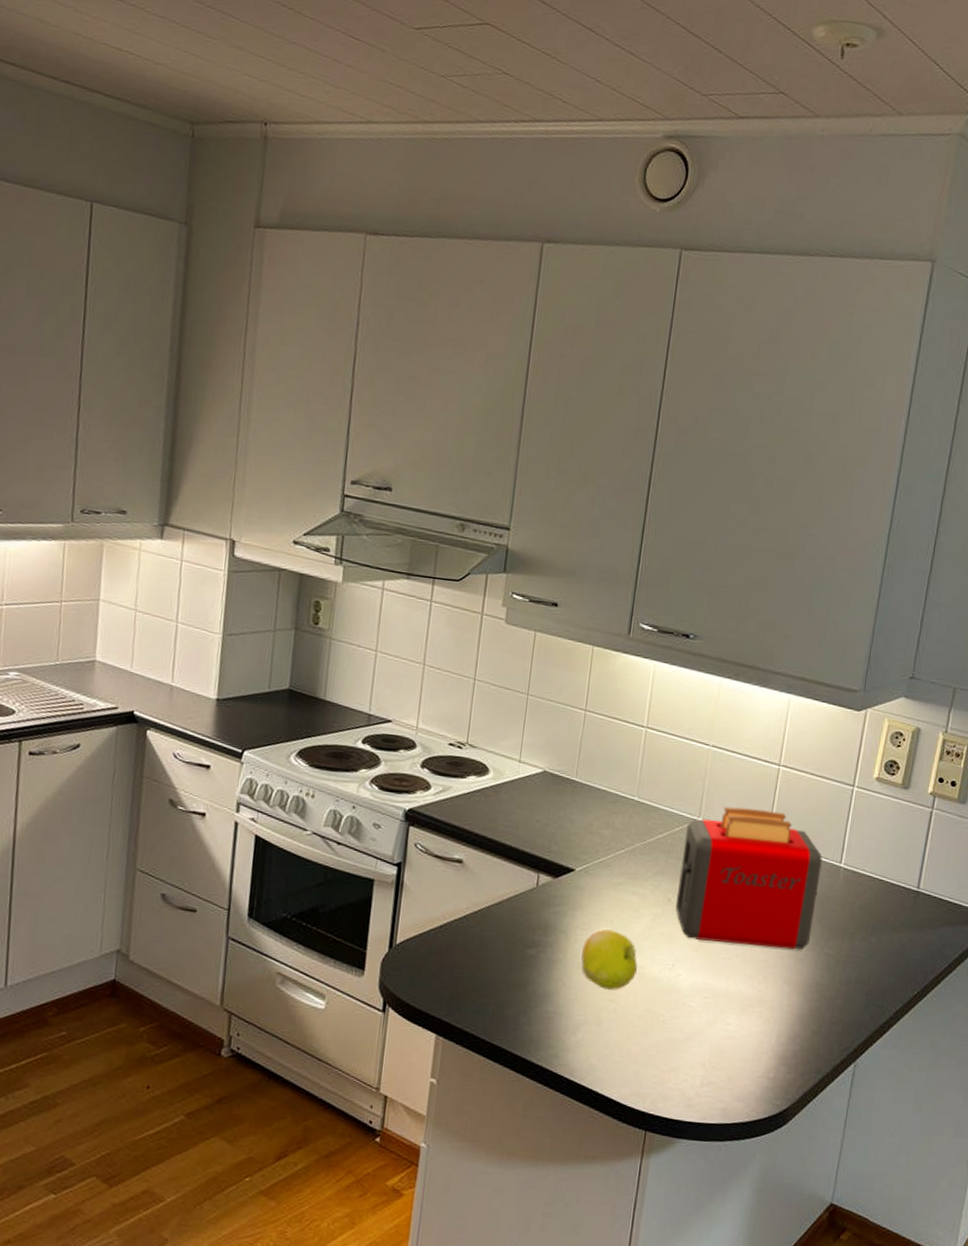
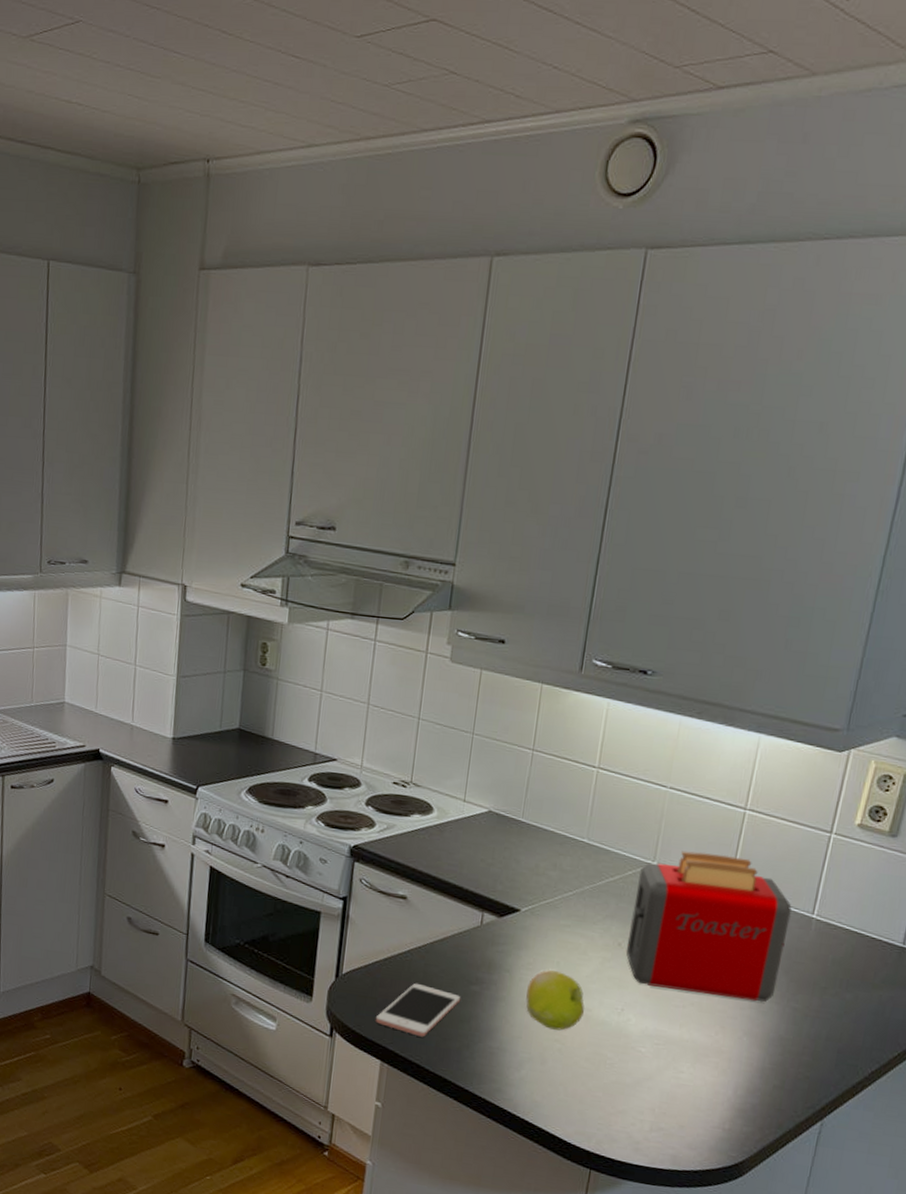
cell phone: none [430,949,518,1006] -> present [375,983,461,1037]

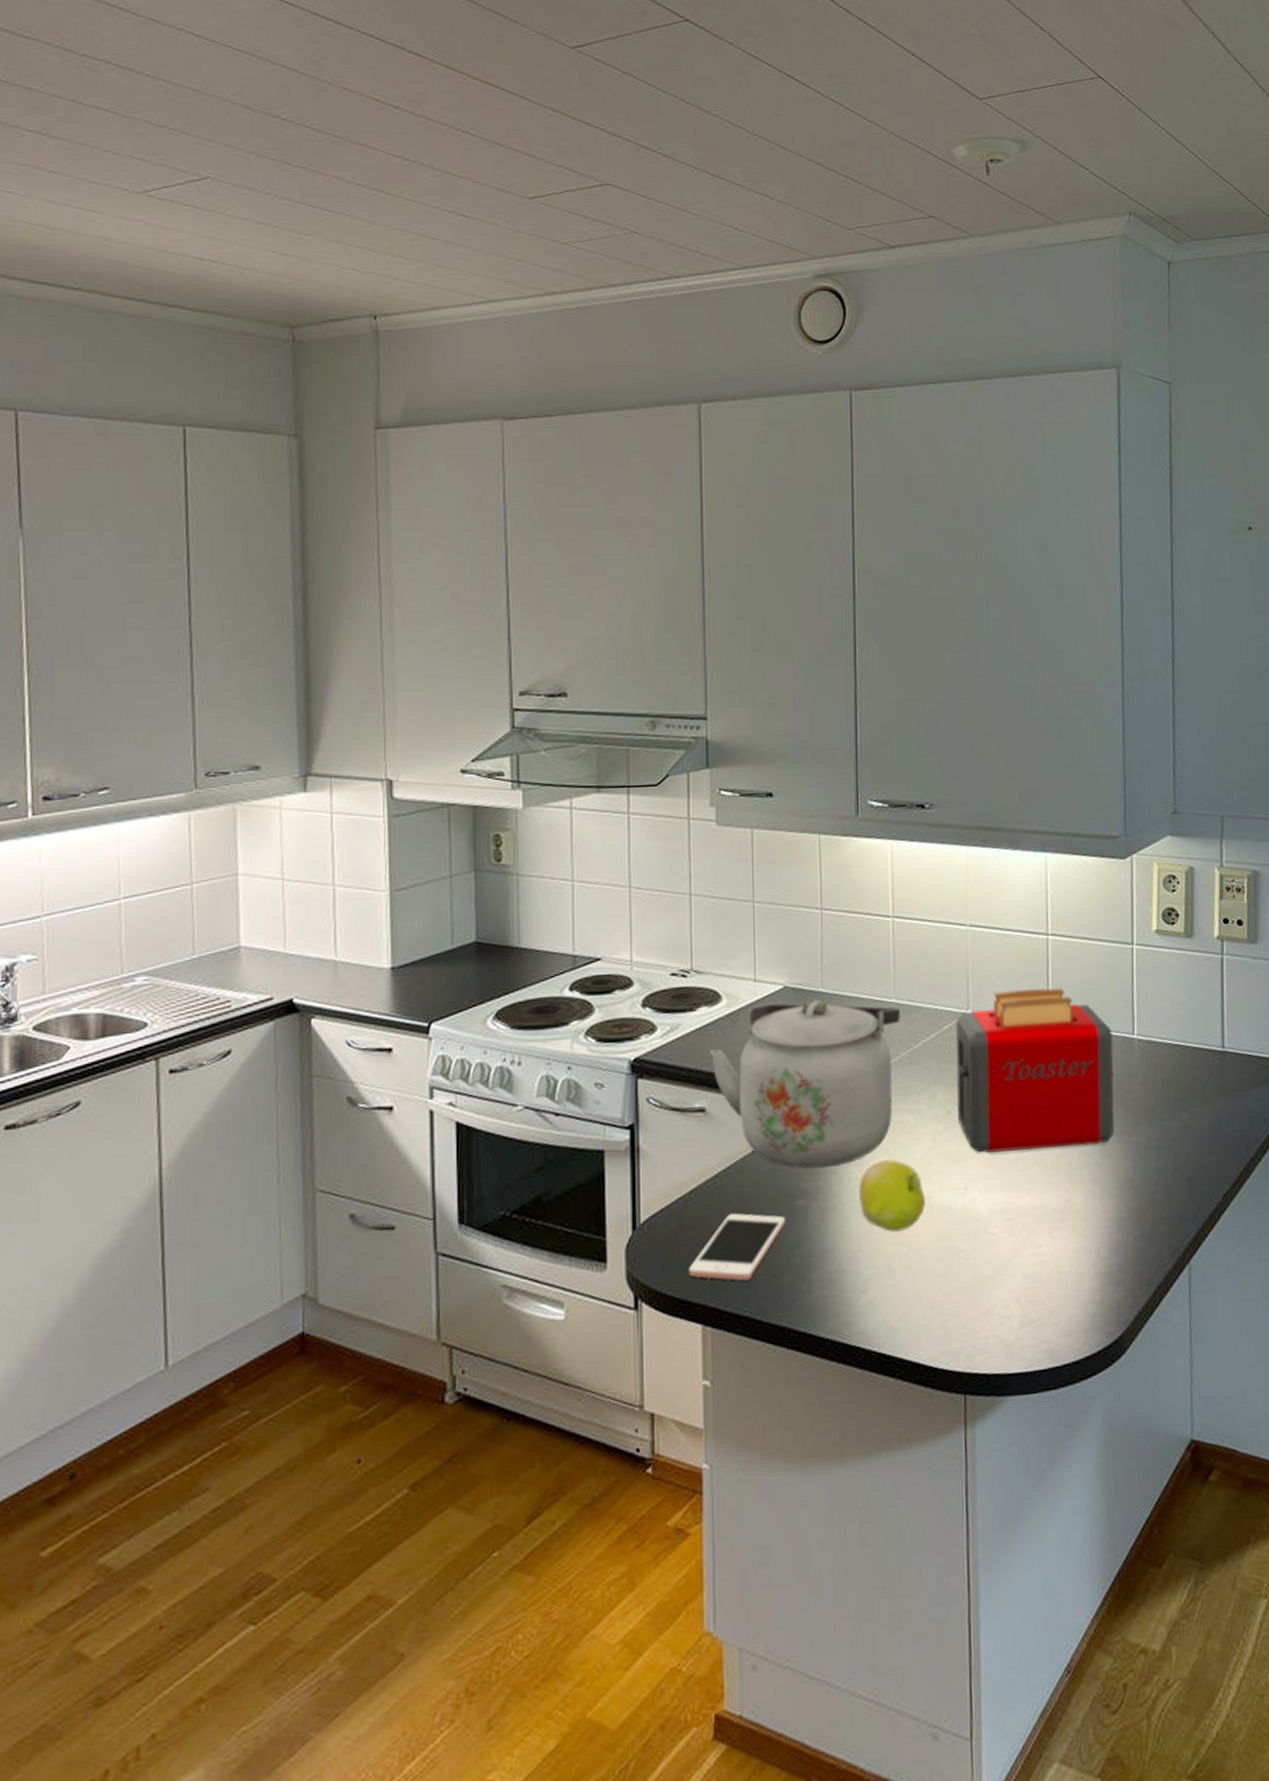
kettle: none [417,822,591,967] -> present [710,1000,901,1169]

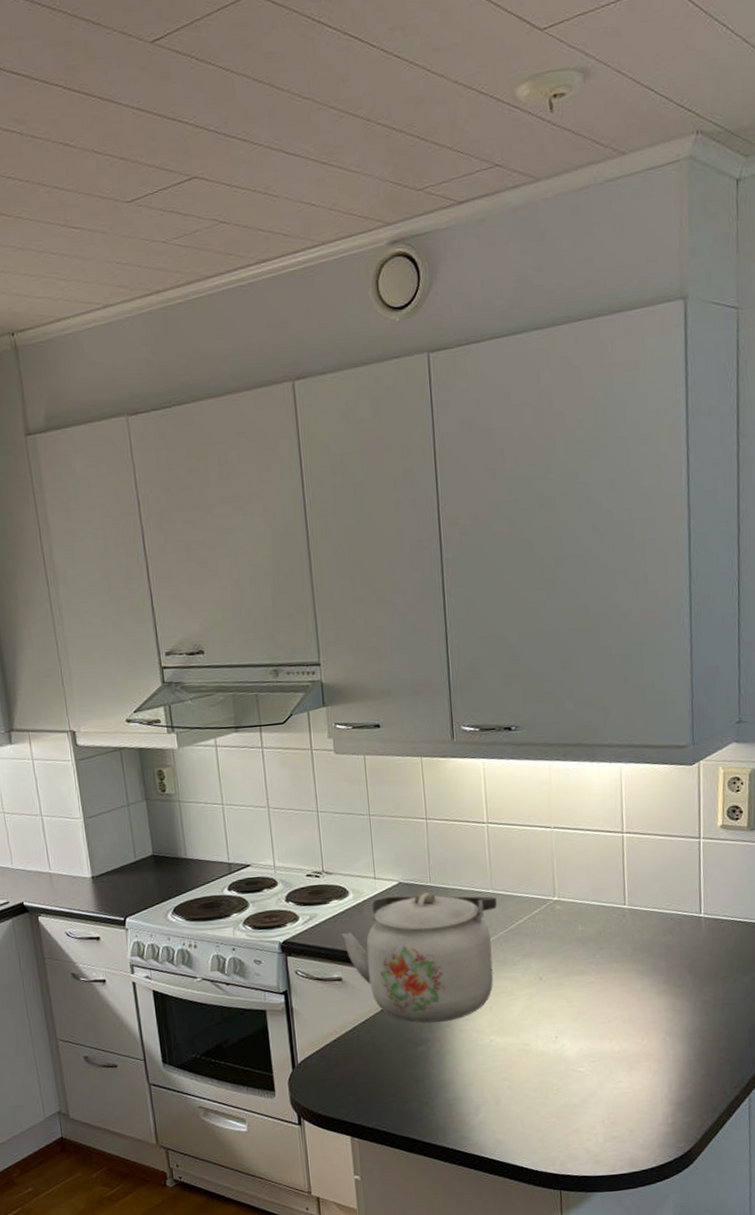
cell phone: present [688,1213,786,1281] -> none [337,1056,412,1106]
fruit: present [859,1159,926,1232] -> none [468,1016,524,1070]
toaster: present [956,987,1115,1154] -> none [544,876,684,1011]

